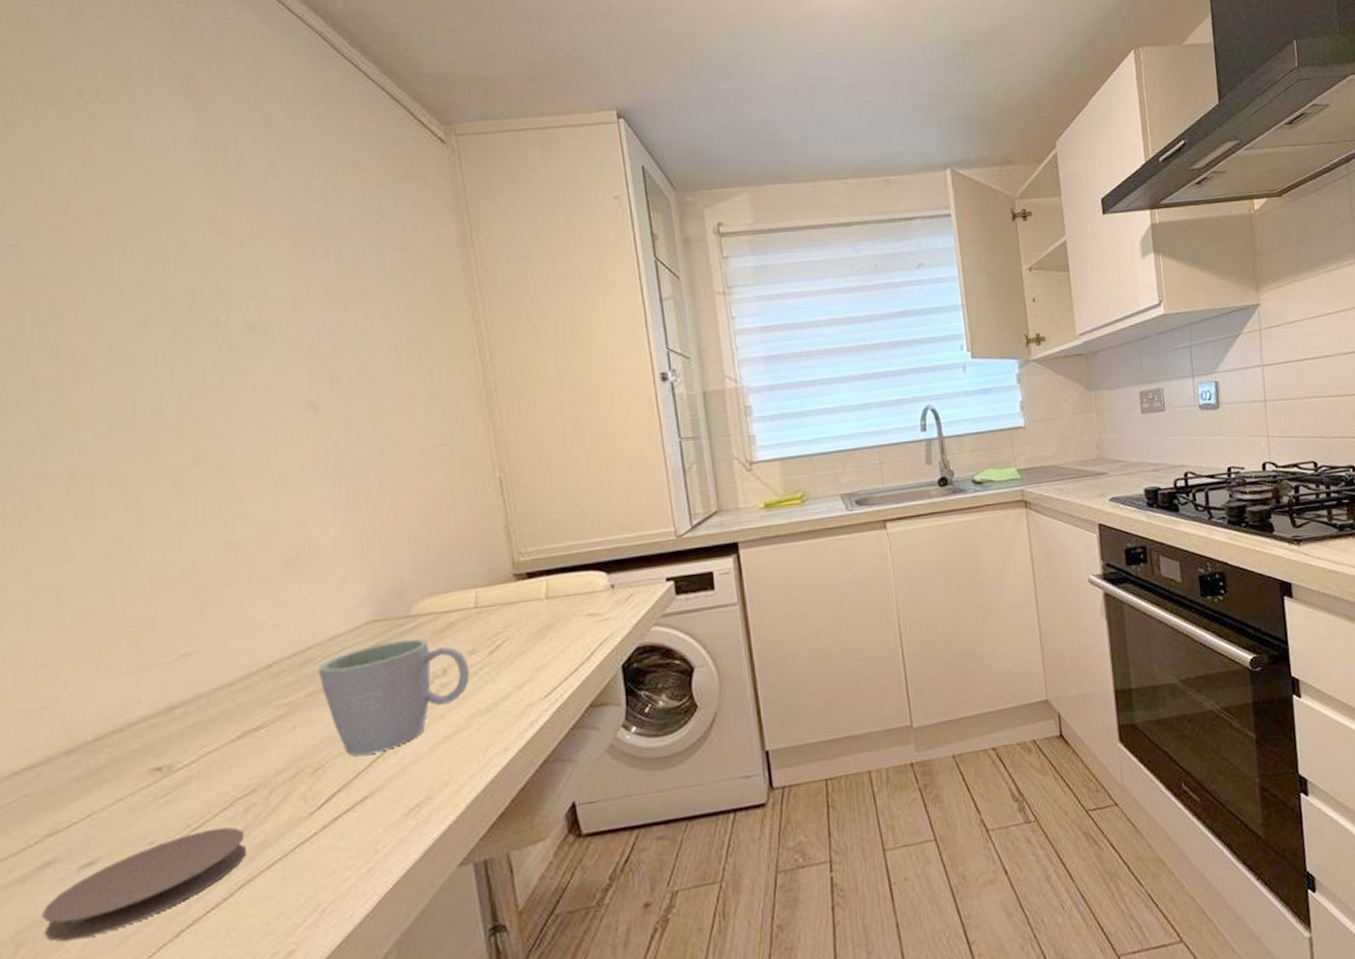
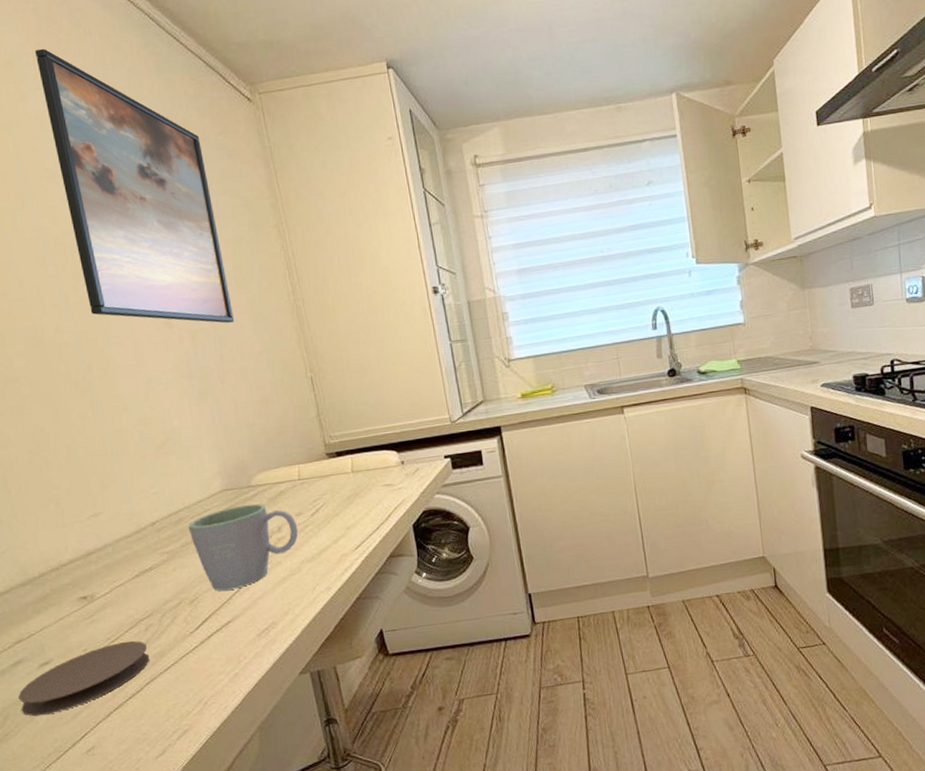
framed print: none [162,61,404,408] -> present [34,48,235,323]

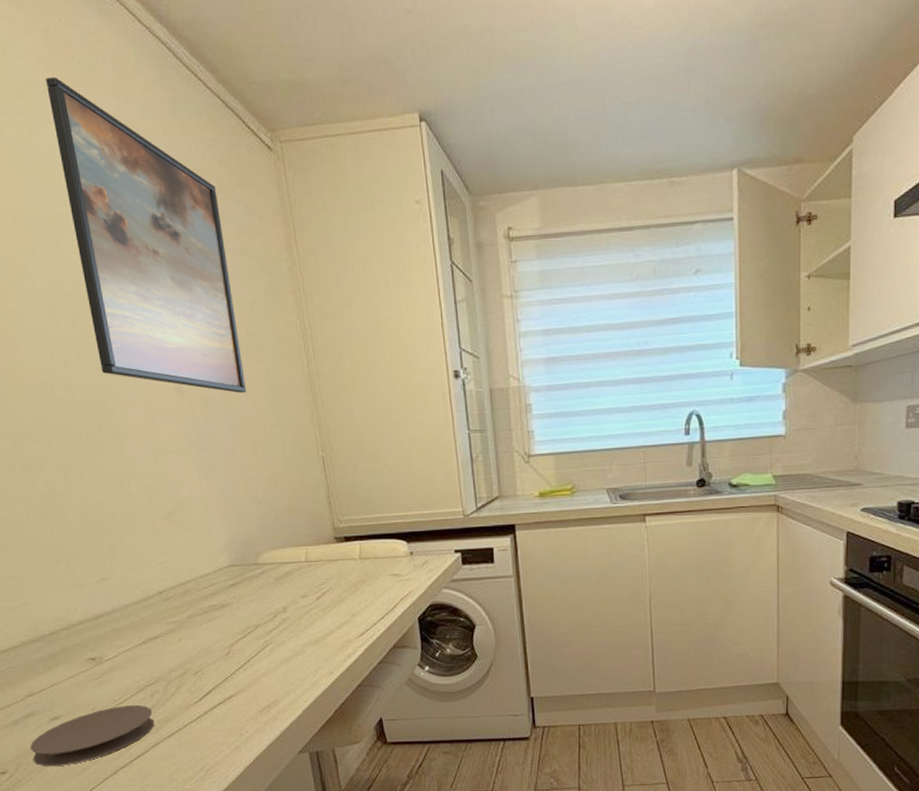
mug: present [188,503,298,591] -> none [194,582,303,665]

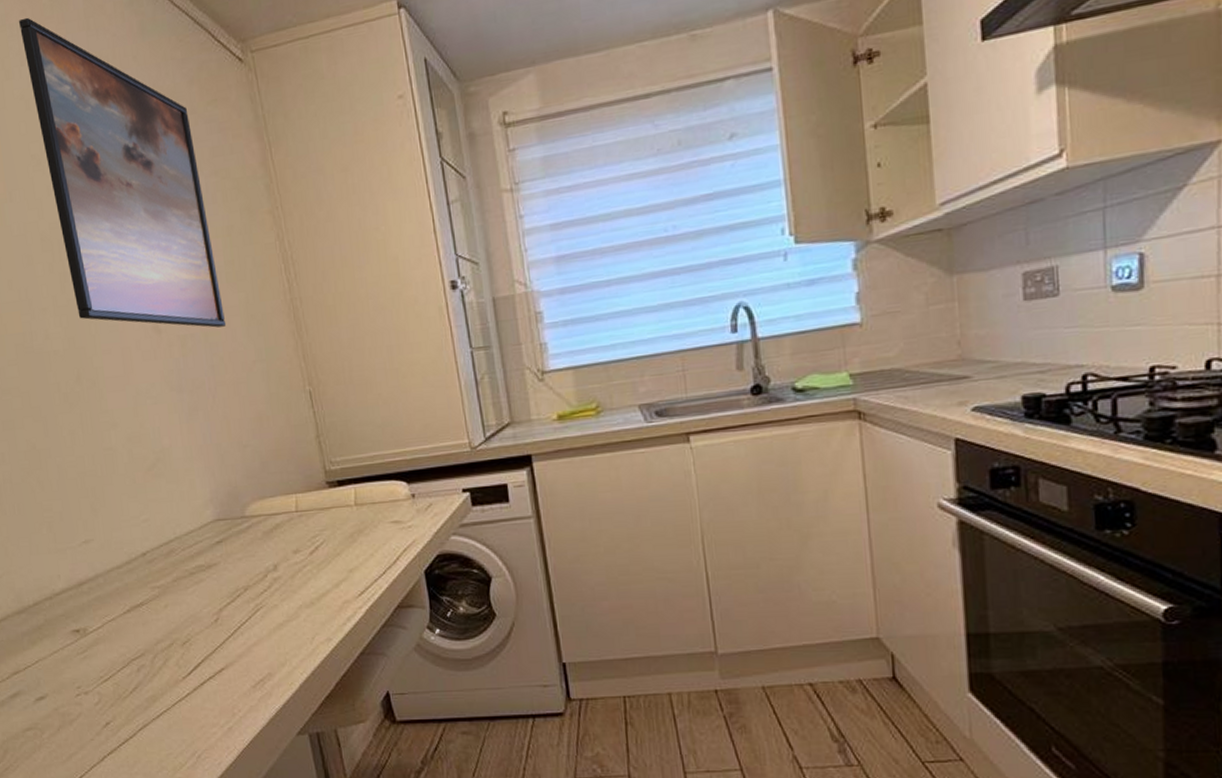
coaster: present [30,704,154,767] -> none [16,681,142,753]

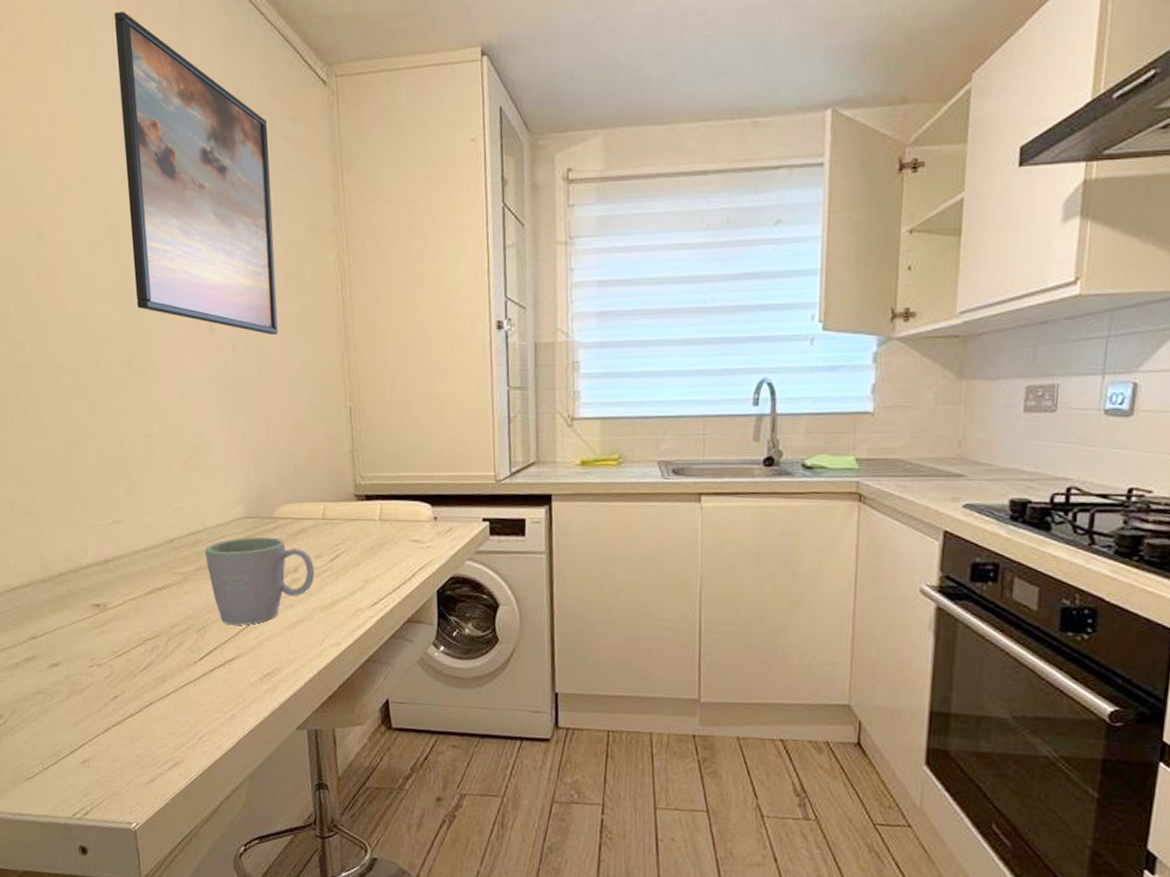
mug: none [179,537,296,634] -> present [205,536,315,625]

